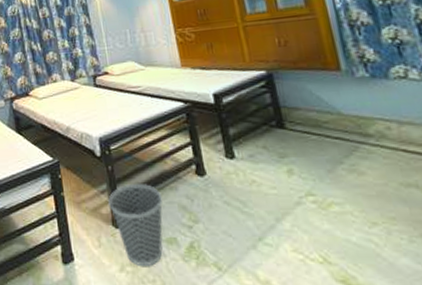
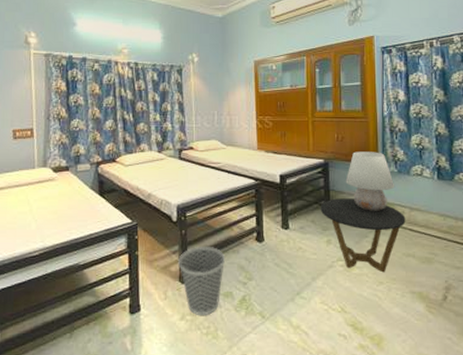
side table: none [270,115,396,210] -> present [320,198,406,273]
table lamp: none [299,54,371,130] -> present [345,151,395,211]

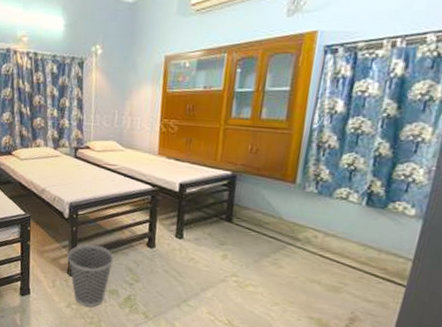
side table: present [320,198,406,273] -> none [219,213,318,295]
table lamp: present [345,151,395,211] -> none [253,166,312,232]

